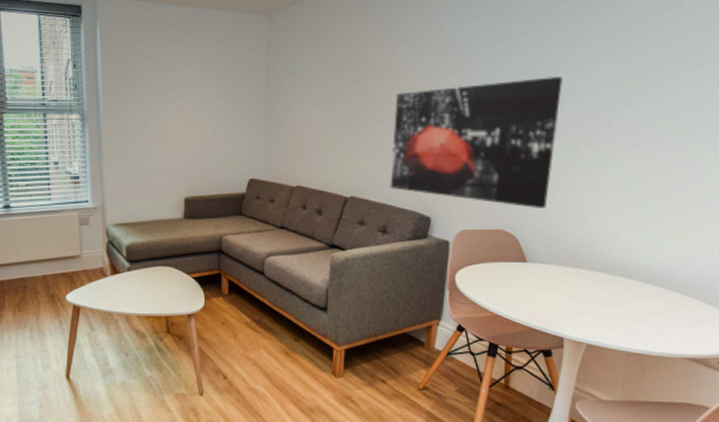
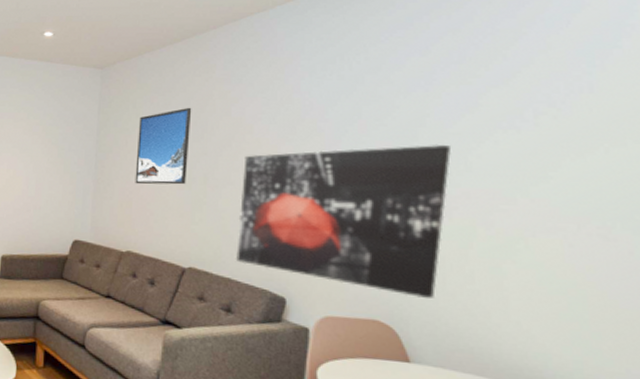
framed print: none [302,50,350,124] -> present [135,107,192,185]

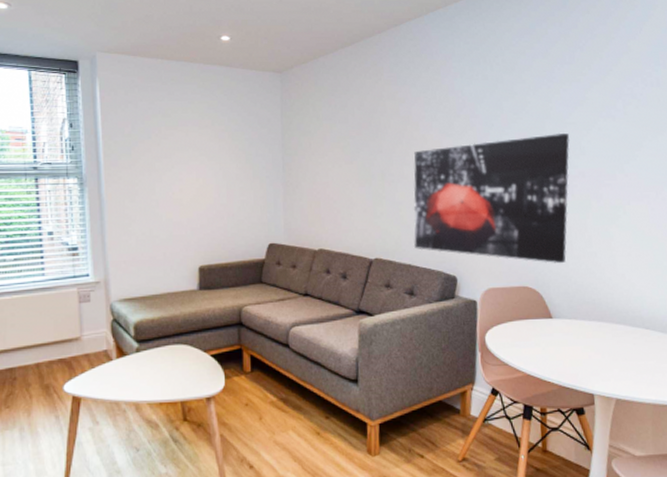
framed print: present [135,107,192,185] -> none [319,108,367,184]

